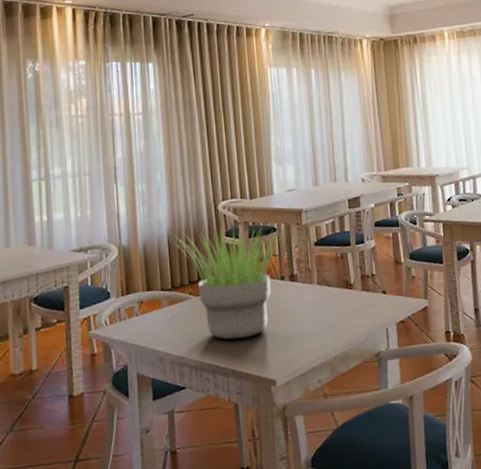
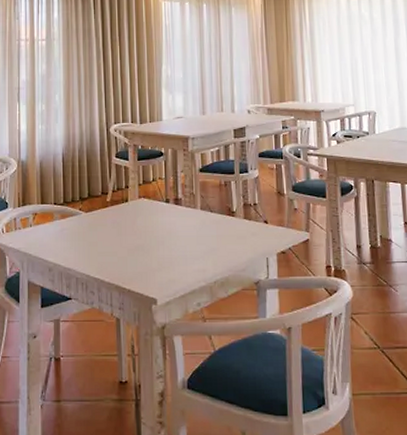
potted plant: present [177,226,285,340] -> none [71,149,171,257]

